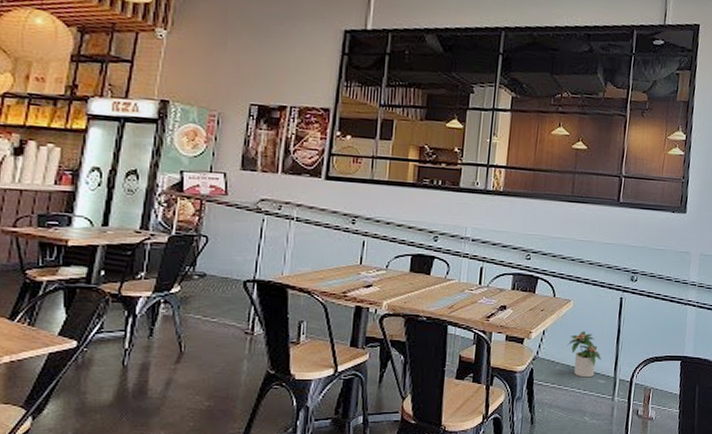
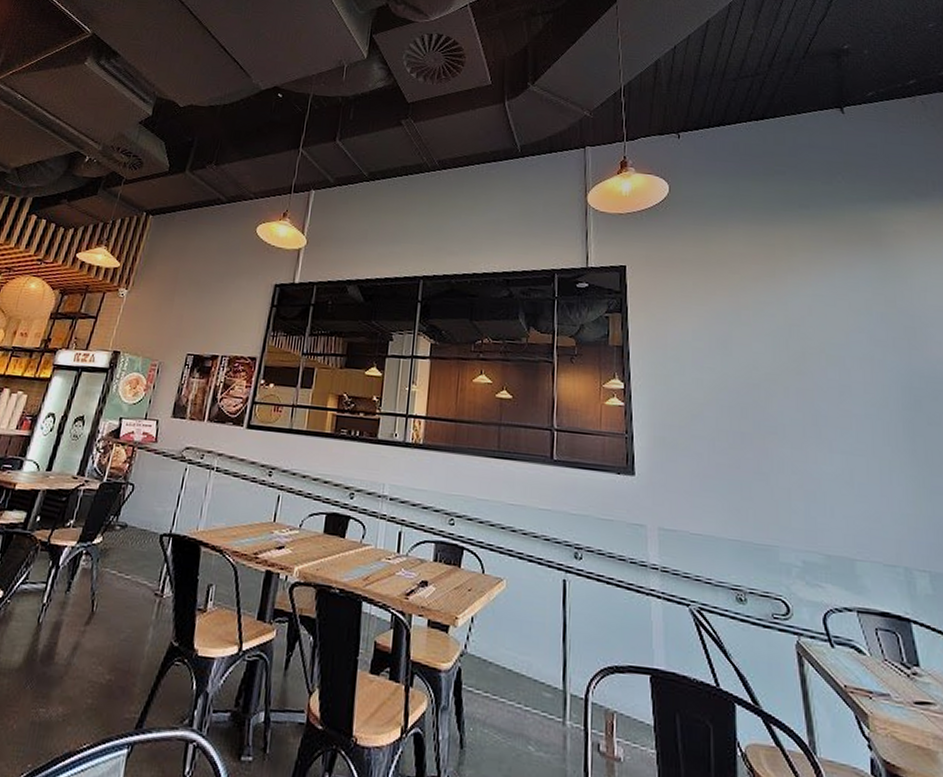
potted plant: present [567,331,602,378] -> none [501,621,545,688]

